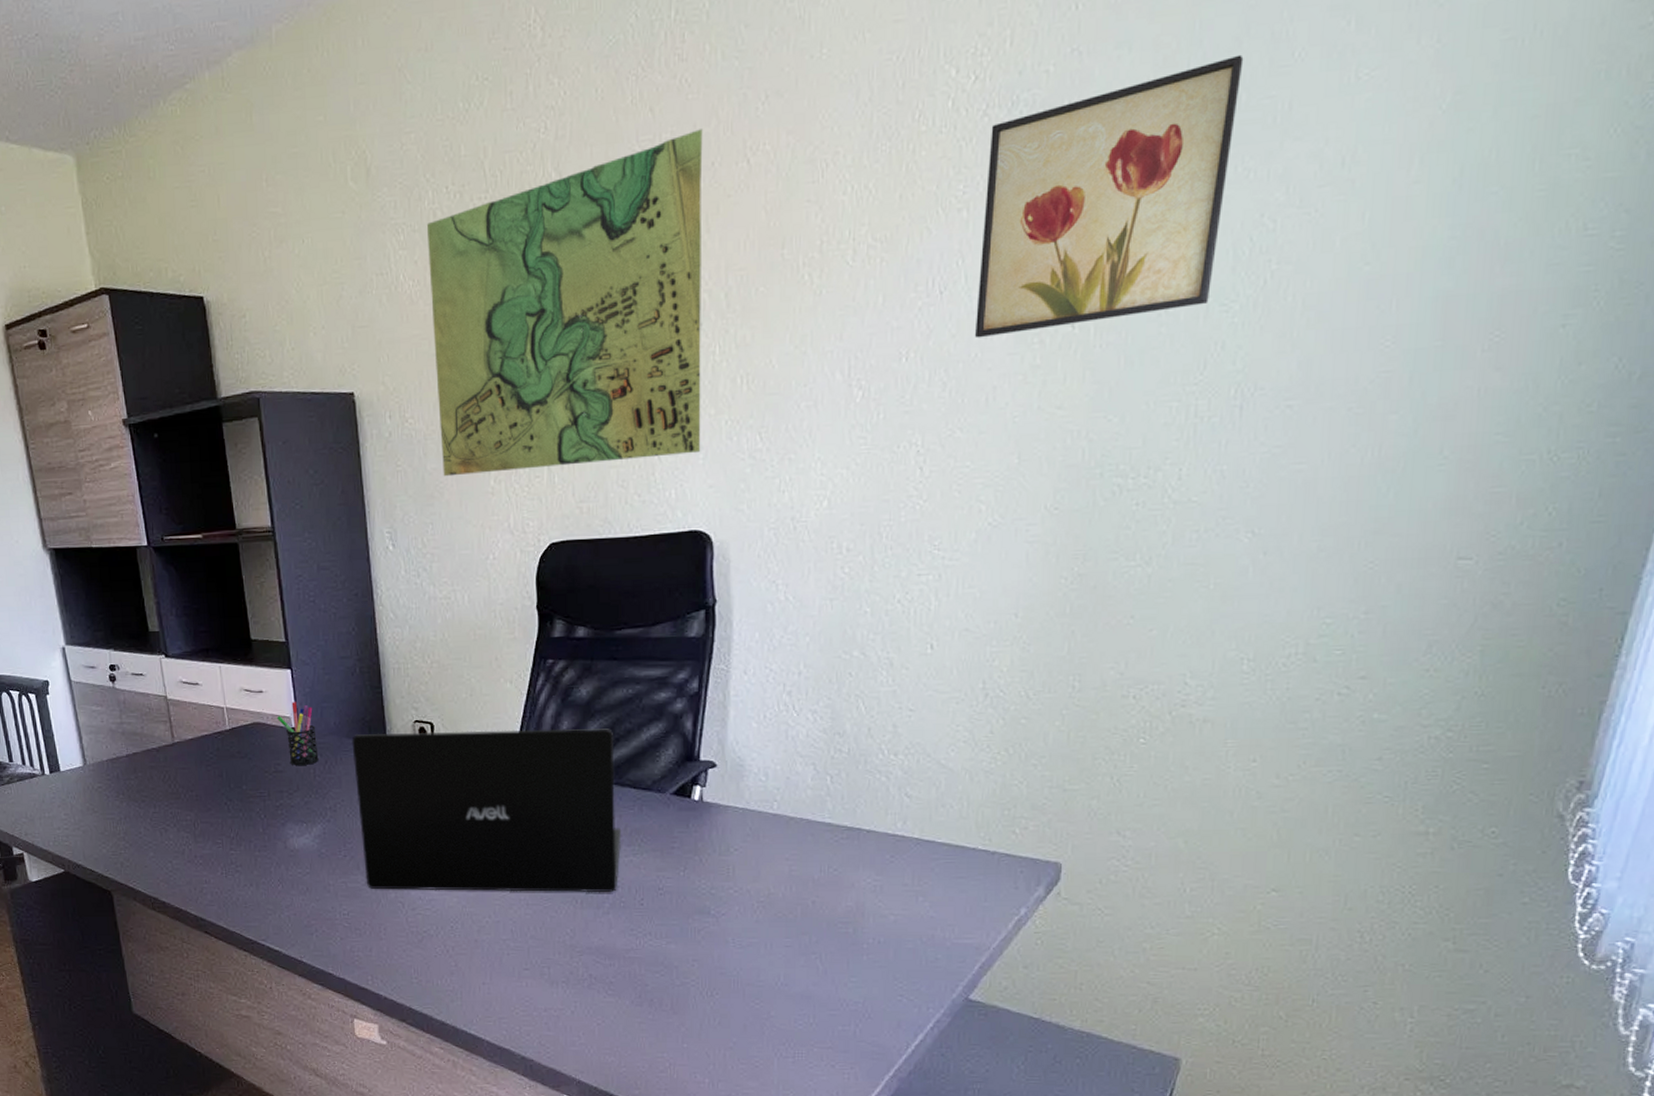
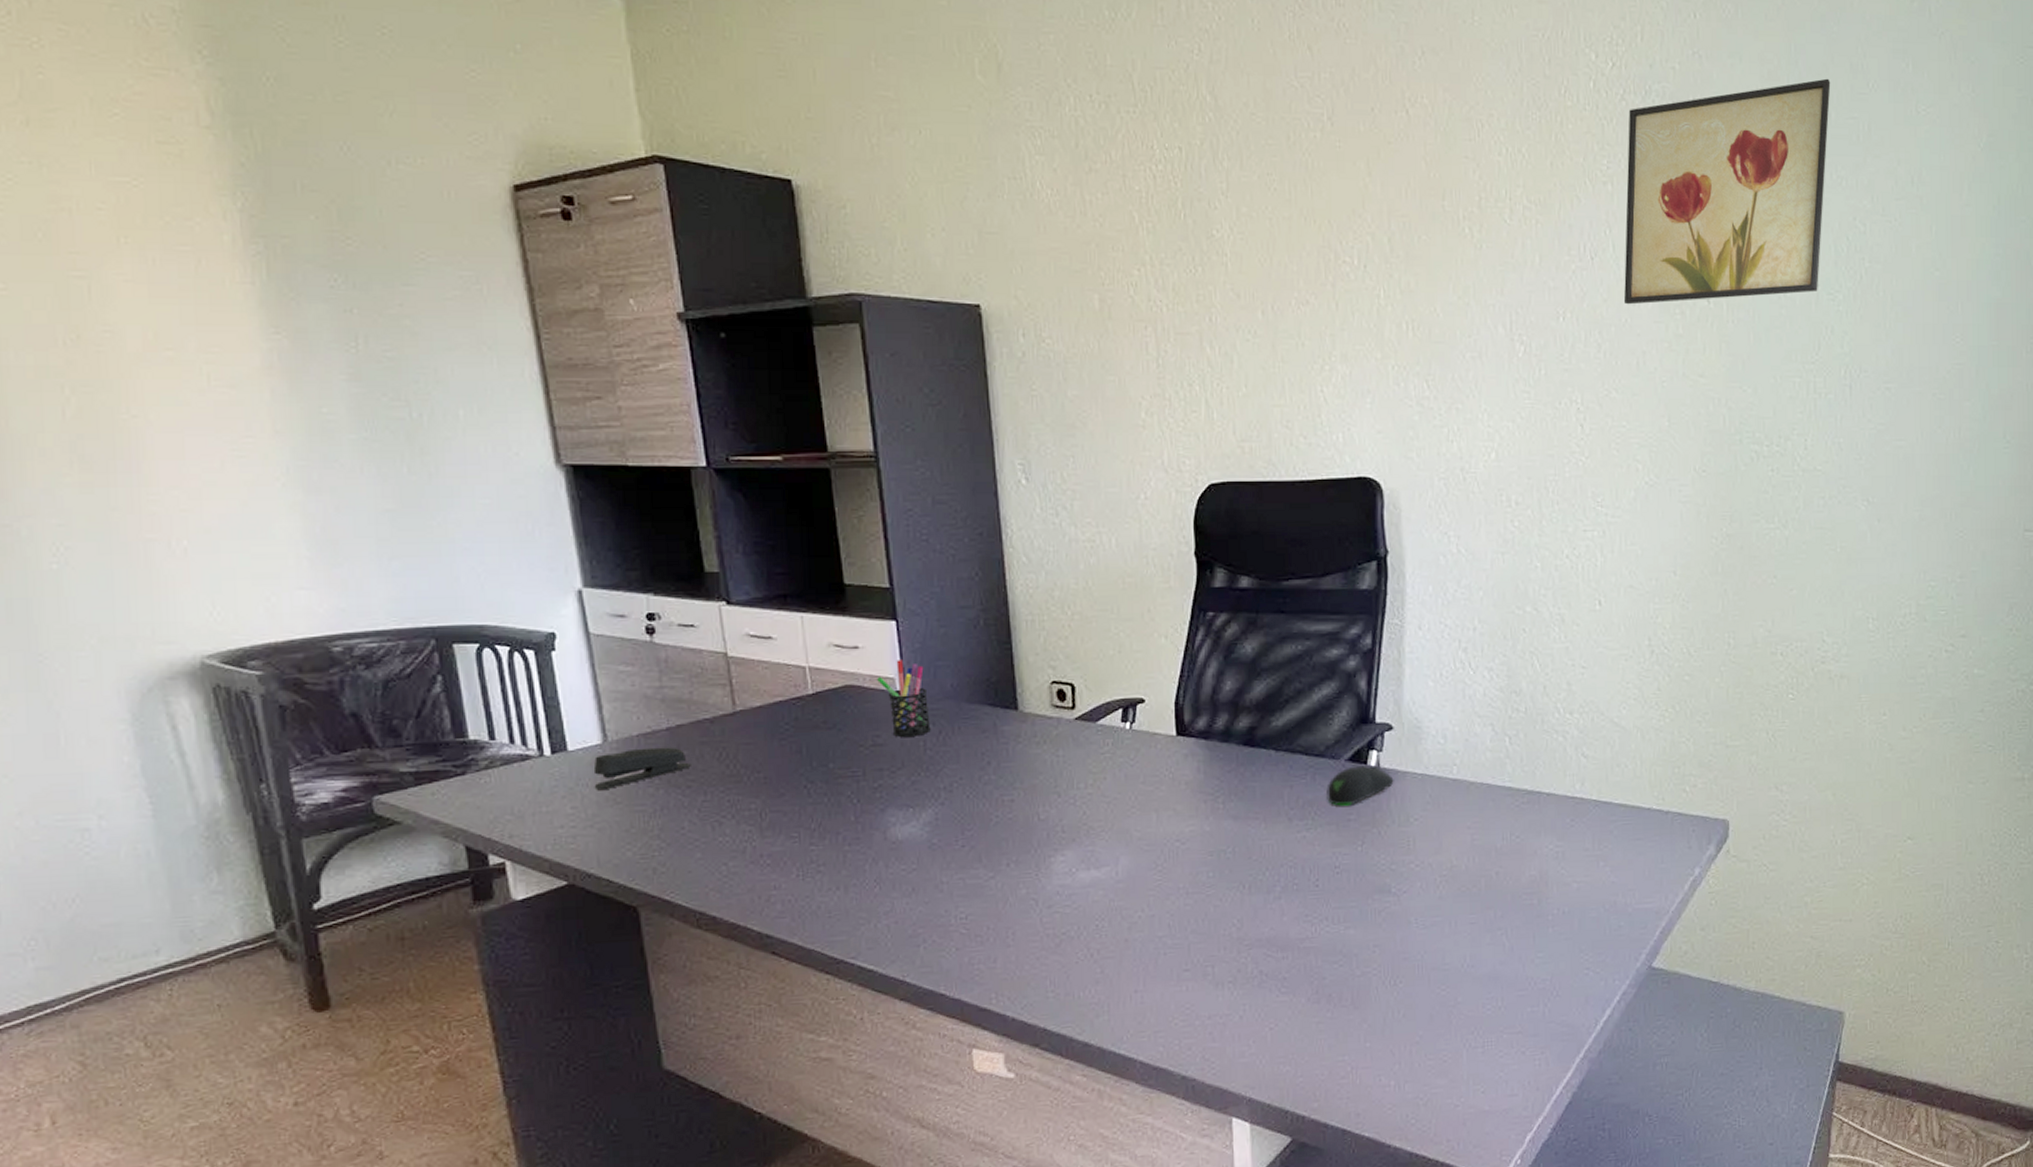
stapler: none [78,770,144,801] -> present [593,747,691,789]
laptop: present [351,728,622,893] -> none [973,689,1294,885]
map: present [426,129,703,477] -> none [1067,74,1368,405]
computer mouse: none [653,799,716,835] -> present [1327,765,1394,806]

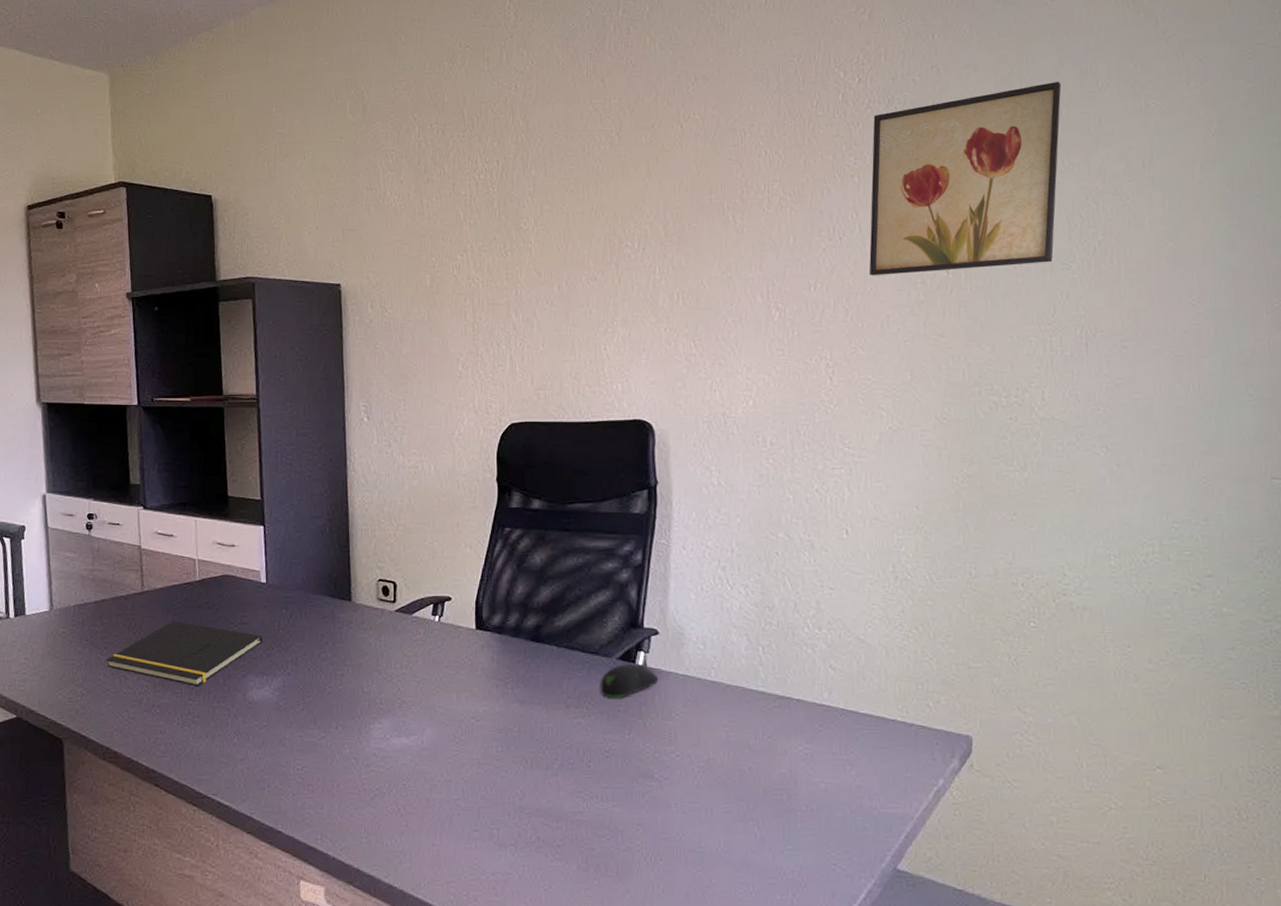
stapler: present [593,747,691,789] -> none [41,616,109,646]
notepad: none [690,747,905,828] -> present [106,621,263,687]
pen holder: present [877,660,931,738] -> none [247,557,284,619]

